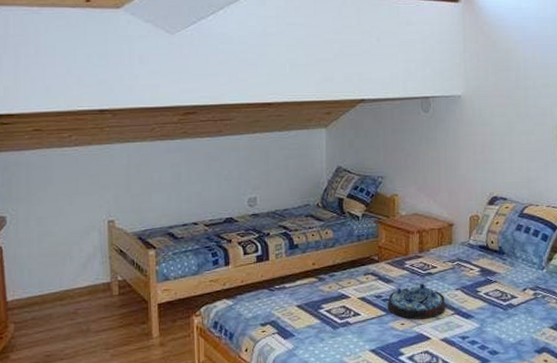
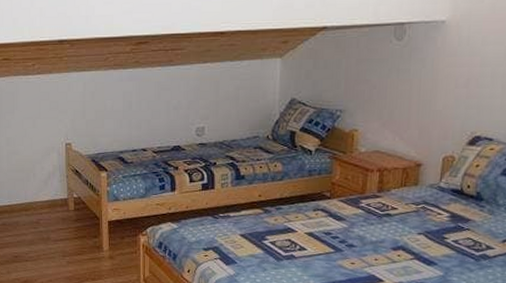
serving tray: present [387,283,446,320] -> none [337,224,405,261]

